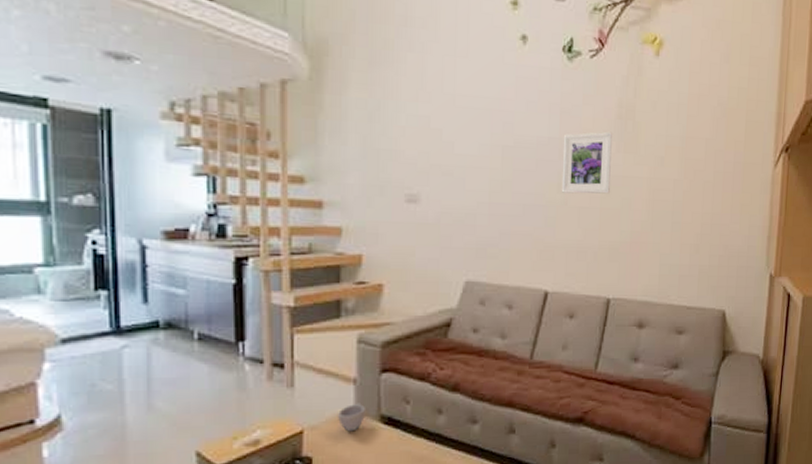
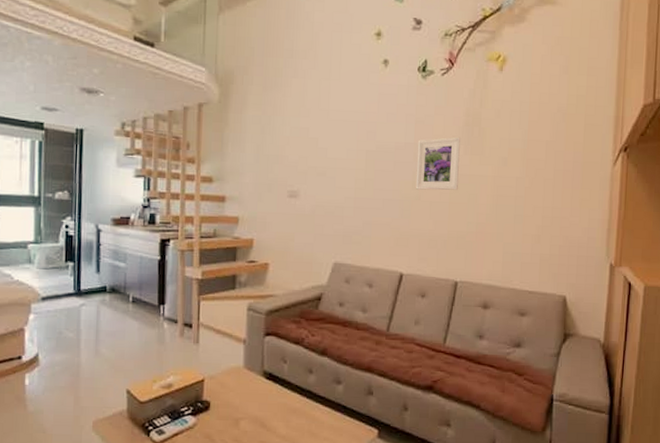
cup: present [338,403,367,432] -> none [231,359,253,383]

